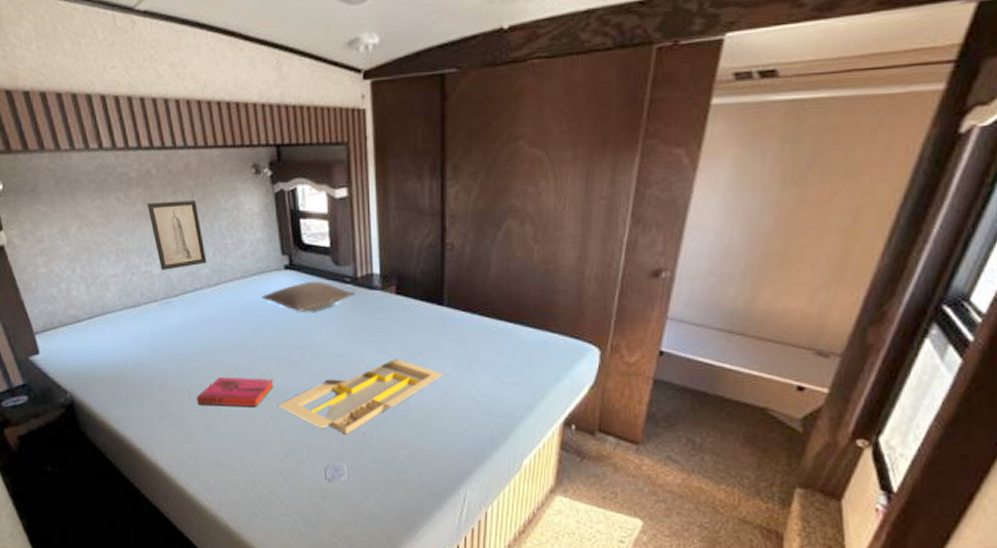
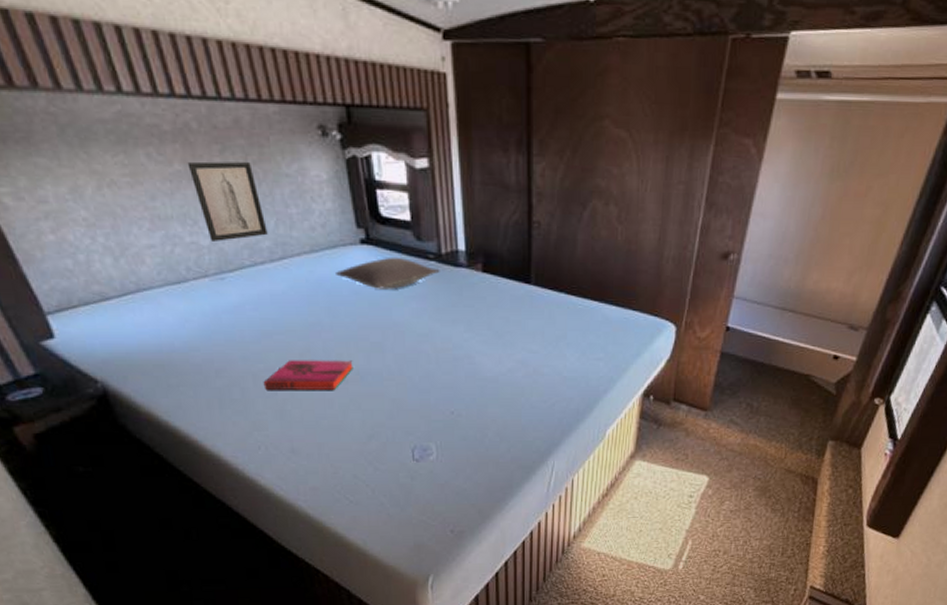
serving tray: present [278,358,444,435] -> none [359,337,531,414]

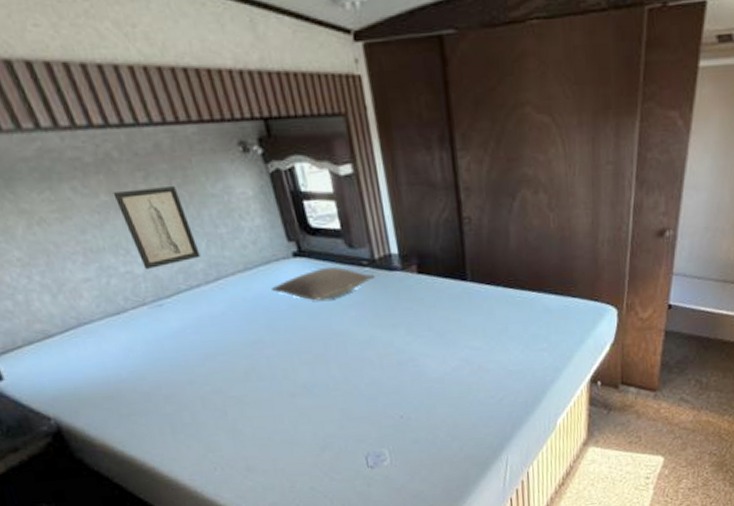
hardback book: present [263,360,354,390] -> none [212,374,300,411]

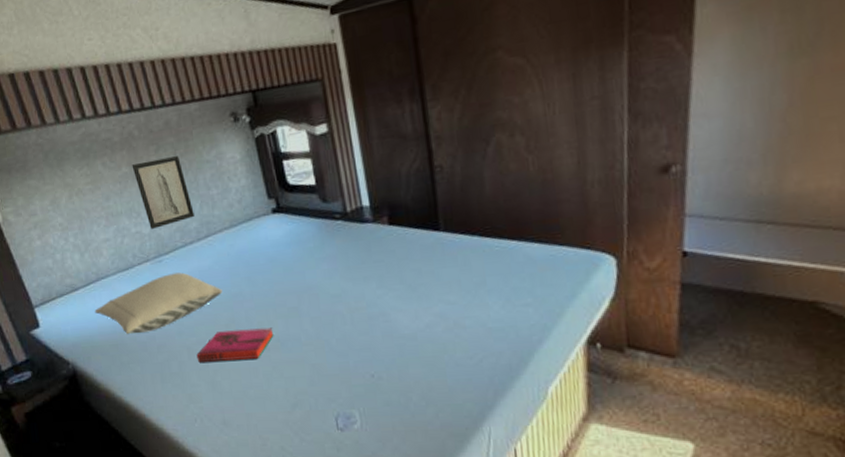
pillow: none [78,318,239,386] -> present [94,272,223,335]
hardback book: none [212,374,300,411] -> present [196,327,274,362]
pillow: present [272,266,375,301] -> none [253,220,347,255]

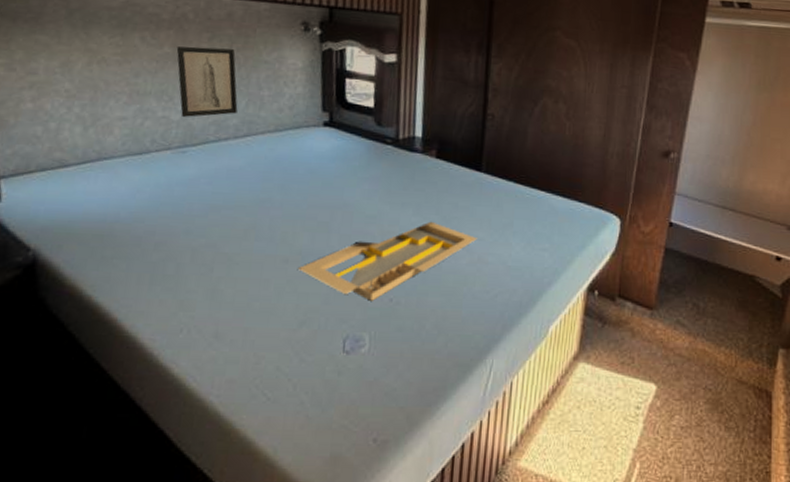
pillow: present [94,272,223,335] -> none [83,167,250,226]
hardback book: present [196,327,274,362] -> none [200,236,297,270]
serving tray: none [280,291,449,379] -> present [298,221,477,301]

